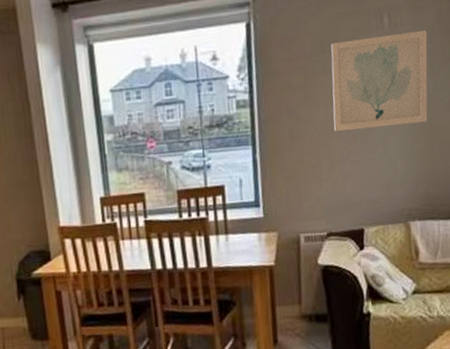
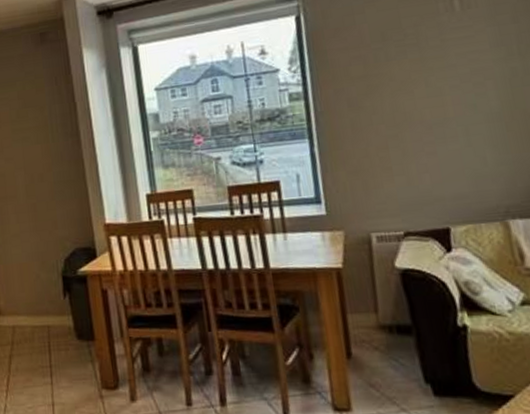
wall art: present [331,30,428,132] -> none [393,9,520,122]

